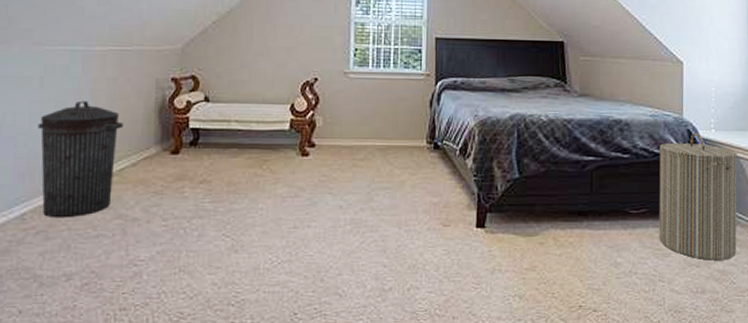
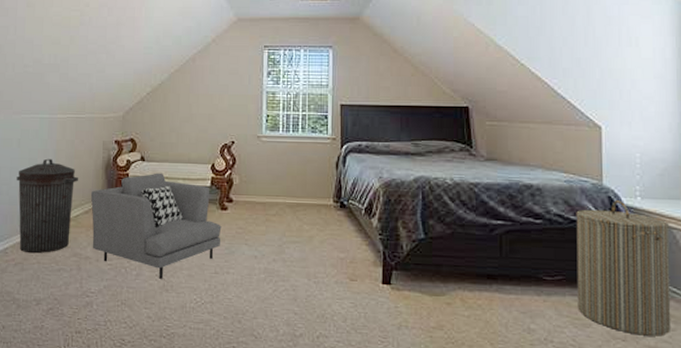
armchair: none [139,115,302,239] -> present [90,173,222,279]

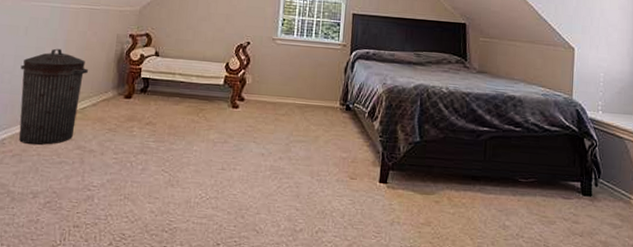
armchair: present [90,173,222,279] -> none [97,68,232,174]
laundry hamper: present [576,200,672,336] -> none [545,113,622,233]

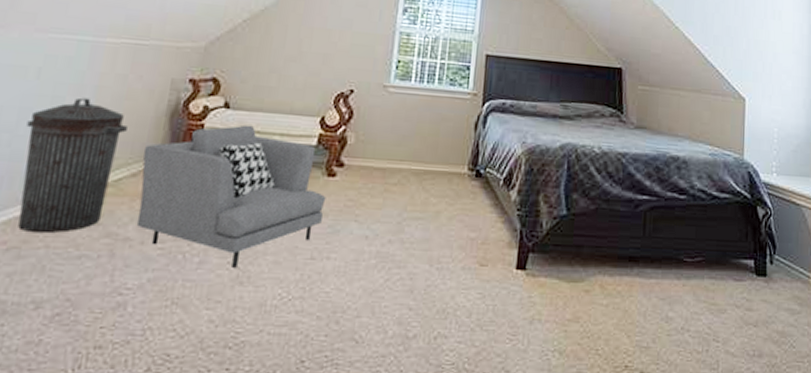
armchair: none [97,68,232,174] -> present [136,125,326,268]

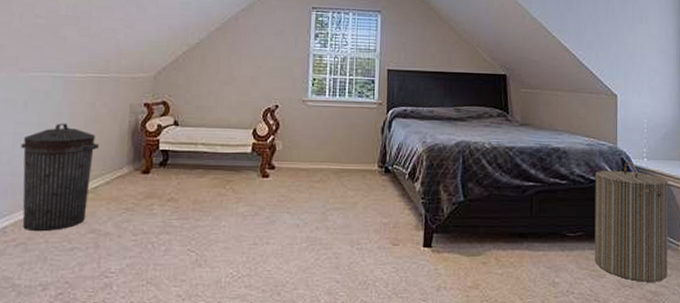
armchair: present [136,125,326,268] -> none [113,138,262,253]
laundry hamper: none [714,176,799,320] -> present [594,162,668,282]

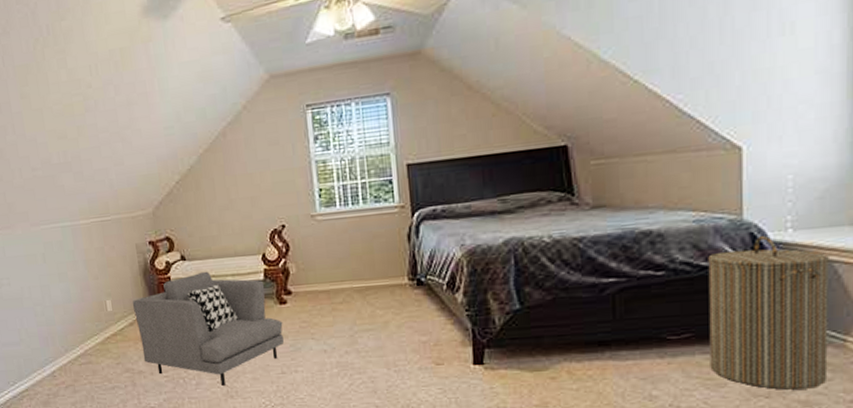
trash can: present [21,123,99,232] -> none [49,270,118,374]
armchair: none [113,138,262,253] -> present [132,271,284,386]

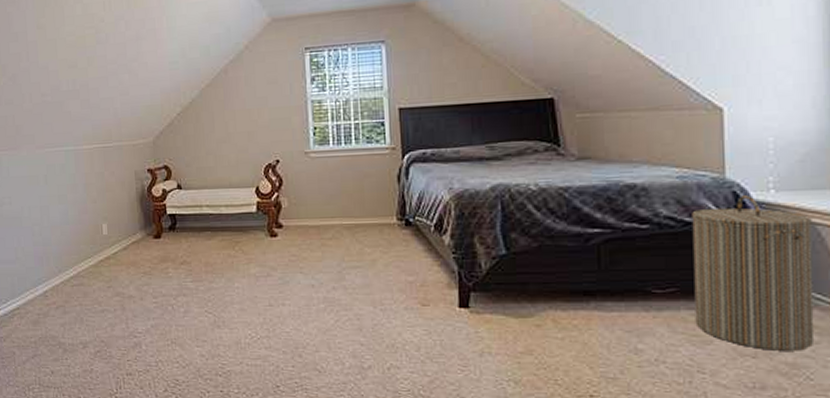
armchair: present [132,271,284,386] -> none [127,201,273,315]

